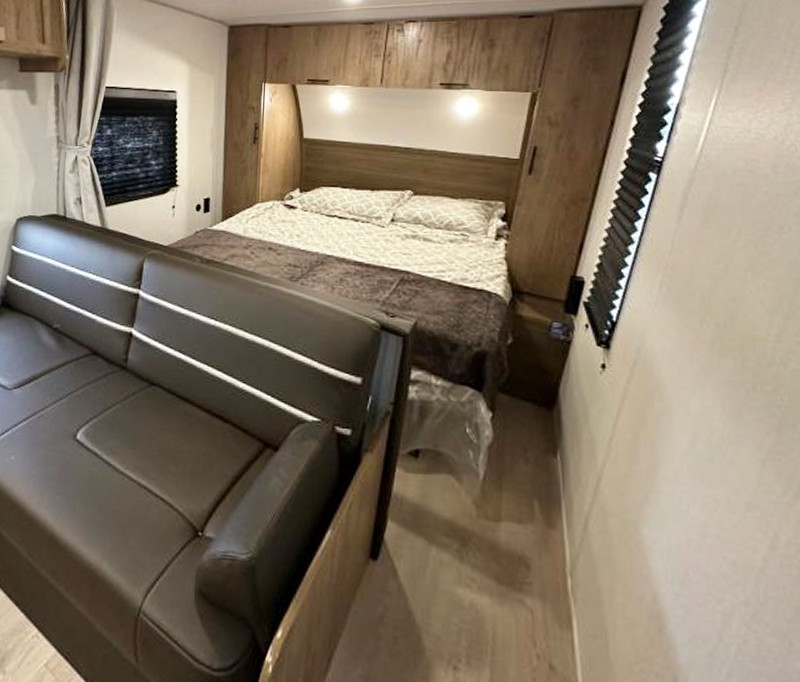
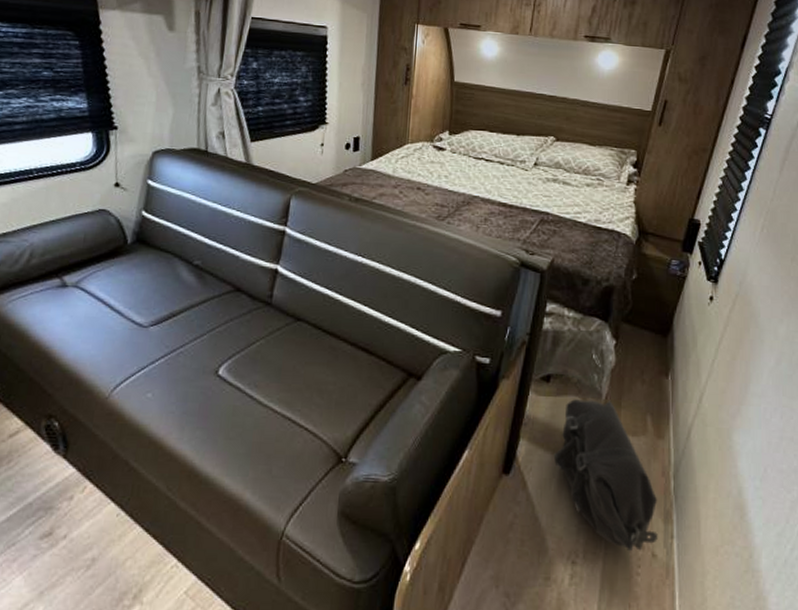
duffel bag: none [426,478,555,661] -> present [553,399,658,552]

